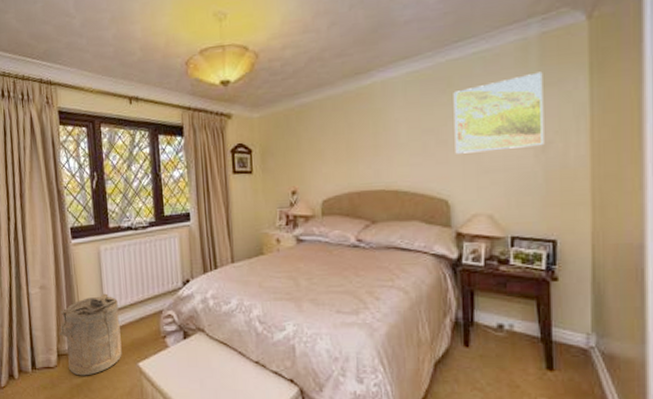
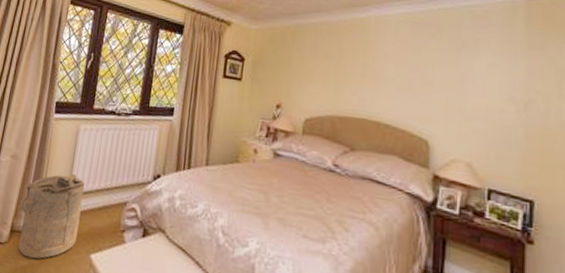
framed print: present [453,72,545,154] -> none [439,33,528,103]

